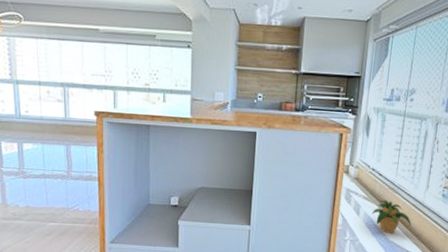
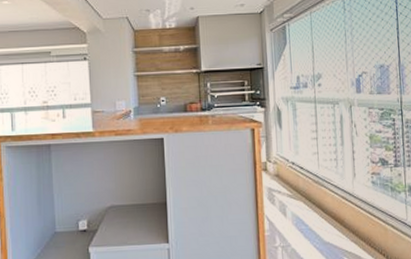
potted plant: present [371,199,412,234] -> none [299,195,346,234]

